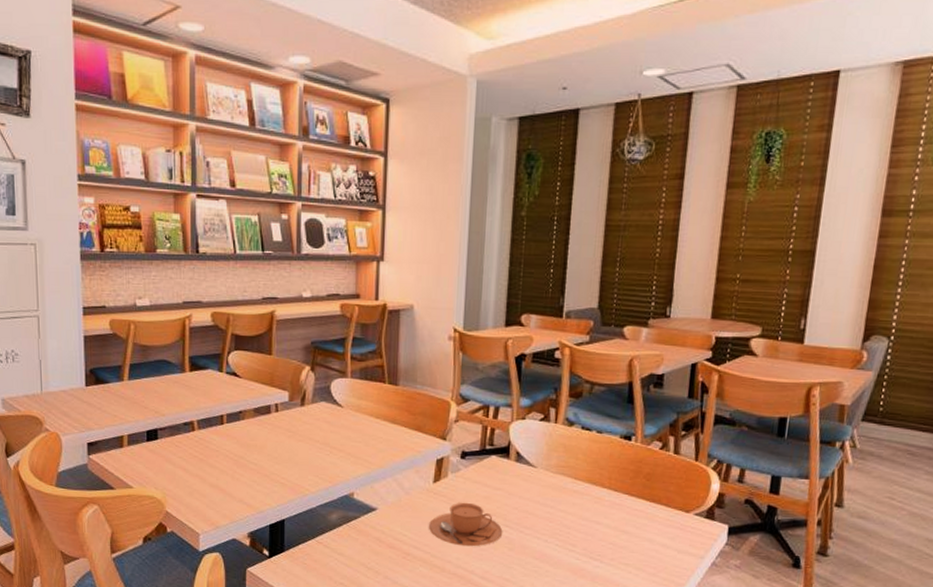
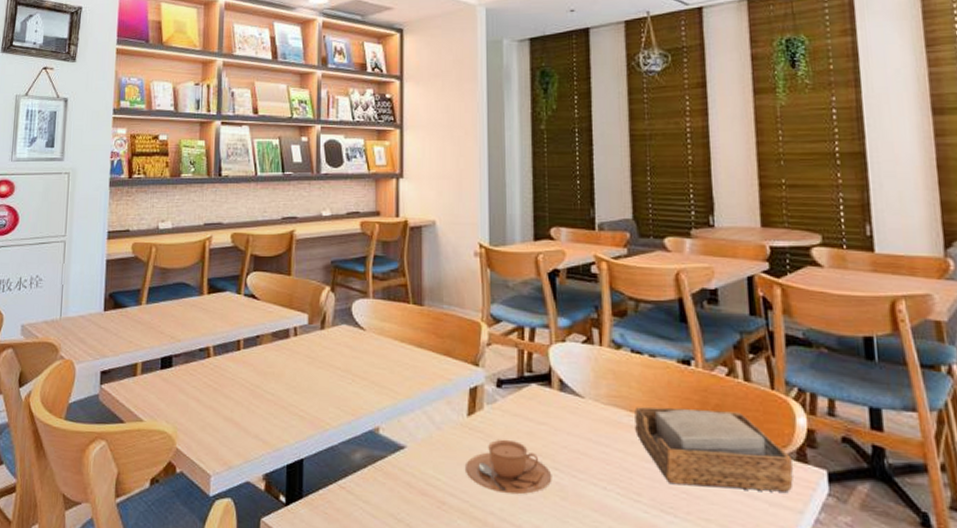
napkin holder: none [576,474,702,543] -> present [634,406,793,492]

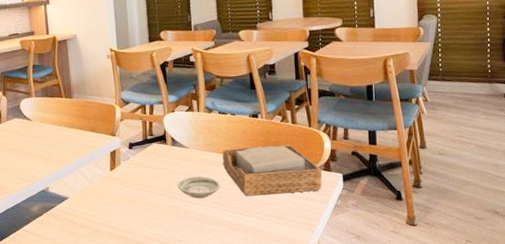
teacup: present [466,439,552,495] -> none [111,183,170,219]
saucer: none [564,440,630,477] -> present [177,176,220,199]

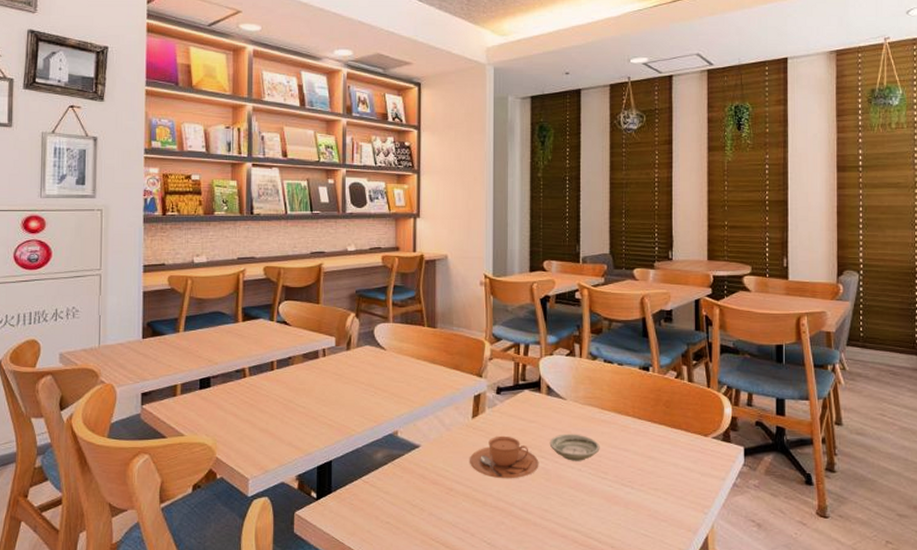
teacup: none [111,183,170,219] -> present [470,435,539,479]
napkin holder: present [222,144,322,196] -> none [604,404,719,465]

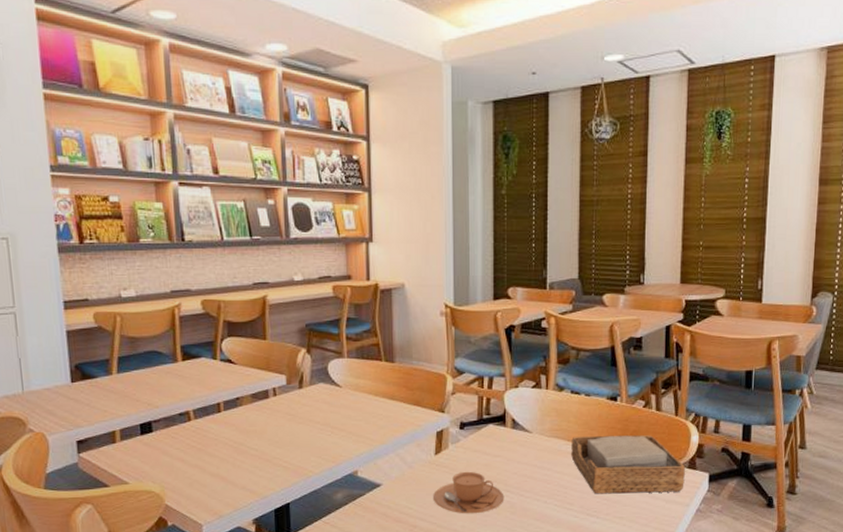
saucer: present [549,434,600,461] -> none [514,466,566,494]
napkin holder: none [604,404,719,465] -> present [570,434,685,494]

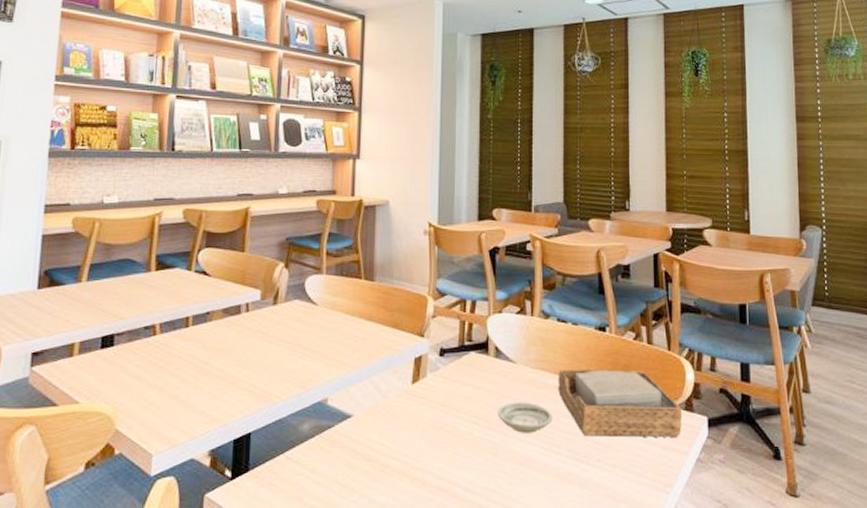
teacup: present [433,471,504,514] -> none [408,404,486,454]
saucer: none [514,466,566,494] -> present [497,402,553,433]

